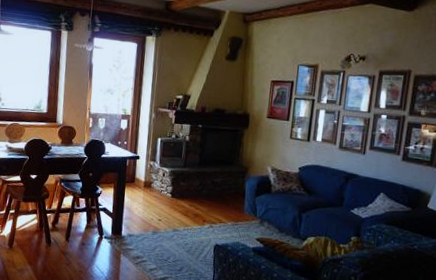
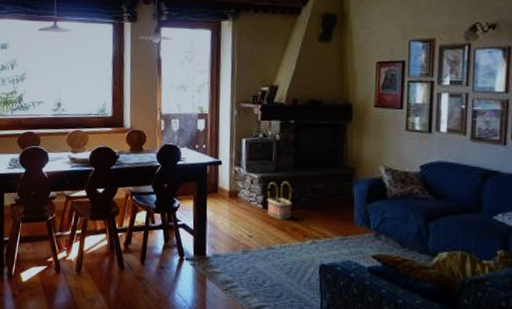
basket: none [175,176,196,208] -> present [267,182,293,220]

